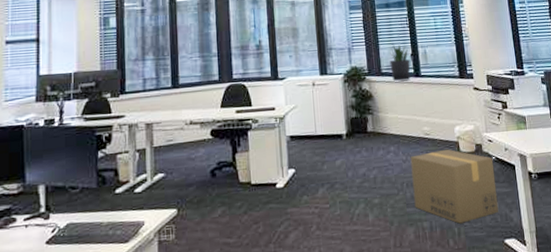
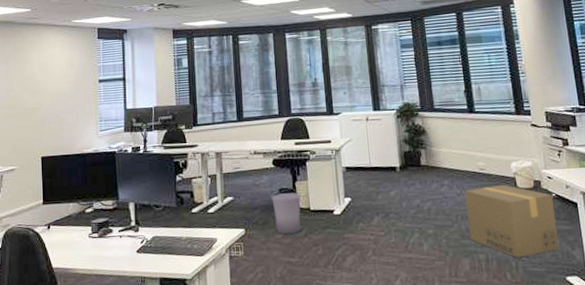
waste bin: none [208,165,242,213] -> present [271,192,301,234]
planter: present [389,44,411,82] -> none [442,81,464,117]

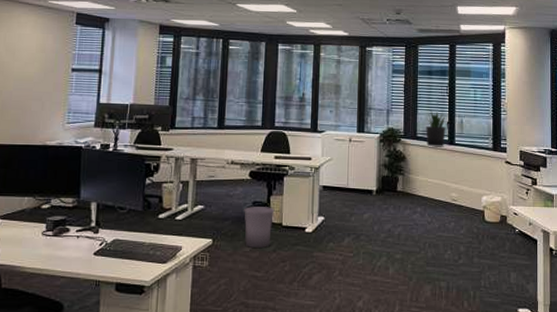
planter: none [442,81,464,117] -> present [426,110,446,147]
cardboard box: present [464,184,560,258] -> none [434,216,516,288]

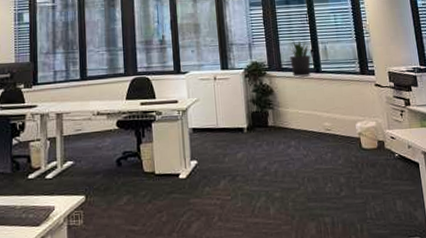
waste bin: present [244,206,275,248] -> none [114,156,146,201]

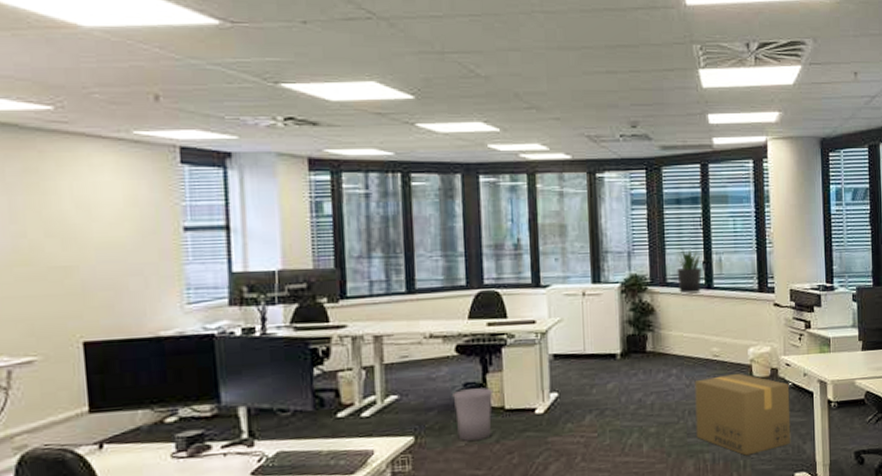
waste bin: none [114,156,146,201] -> present [453,387,494,441]
cardboard box: none [311,145,403,220] -> present [694,373,791,456]

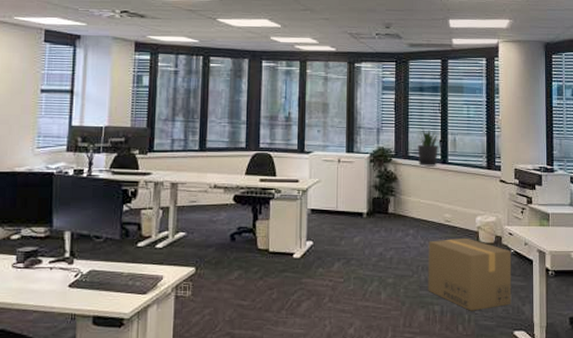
waste bin: present [453,387,494,441] -> none [228,232,261,275]

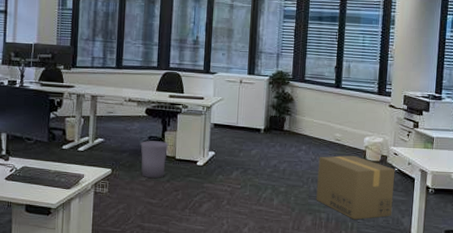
waste bin: none [228,232,261,275] -> present [140,141,169,178]
planter: present [417,128,438,167] -> none [313,55,333,90]

